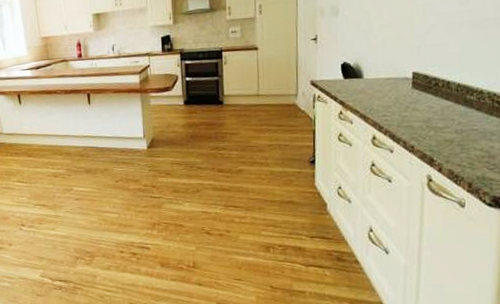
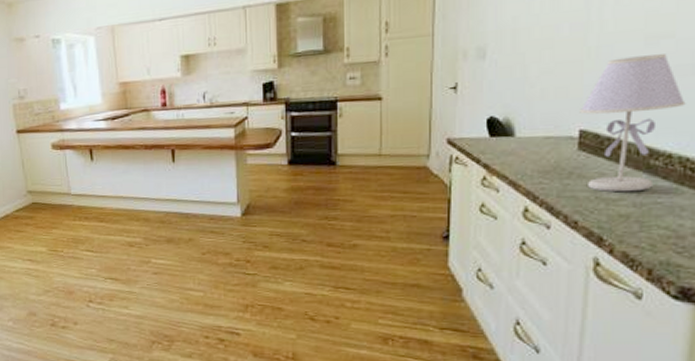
table lamp: none [412,10,492,122] -> present [579,54,686,193]

